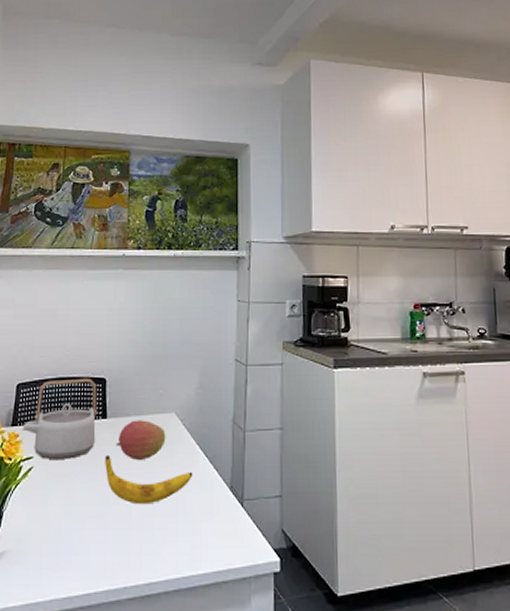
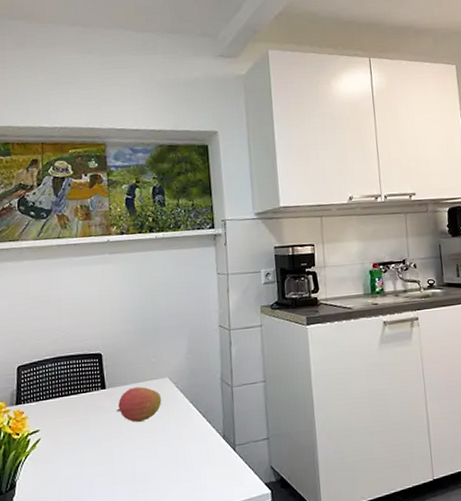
teapot: present [22,378,98,459] -> none [26,354,97,431]
banana: present [105,455,193,505] -> none [107,421,189,461]

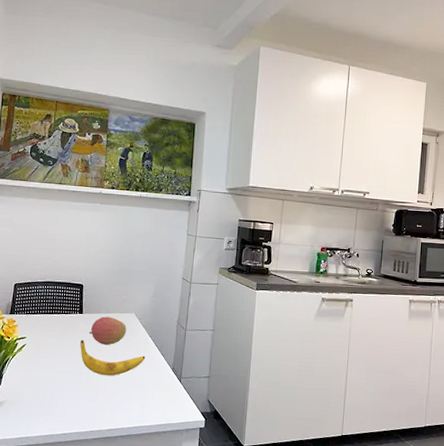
banana: none [107,421,189,461] -> present [80,340,146,376]

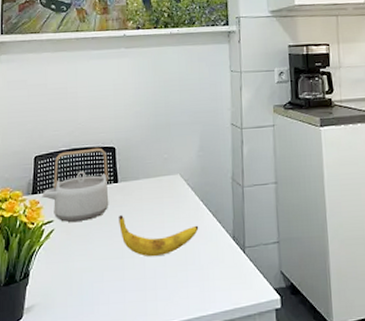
teapot: none [18,283,76,341] -> present [42,147,110,222]
fruit: present [89,316,127,346] -> none [127,182,173,219]

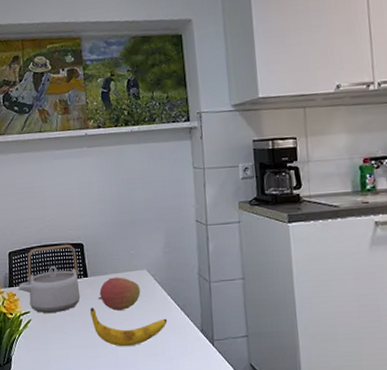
fruit: none [127,182,173,219] -> present [98,277,141,311]

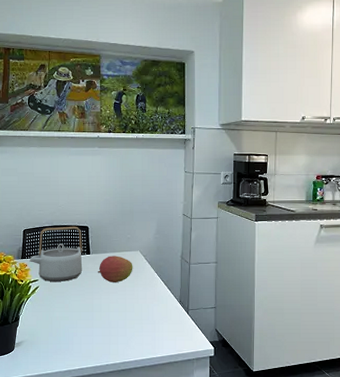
banana: present [90,308,168,347] -> none [90,279,153,312]

